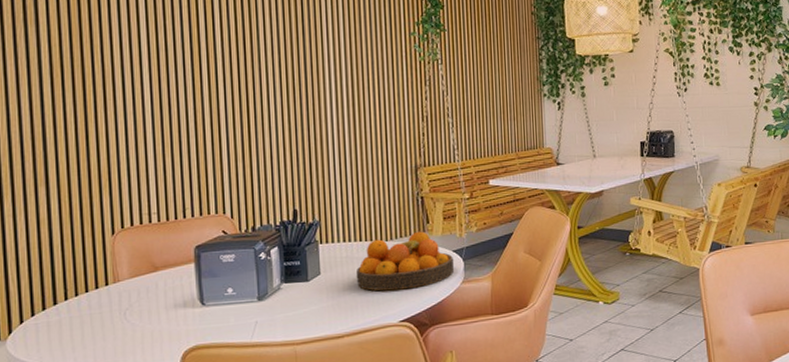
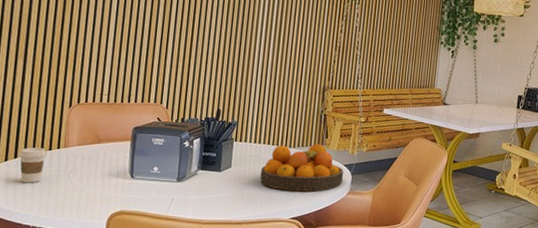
coffee cup: none [58,288,94,332] -> present [18,147,47,183]

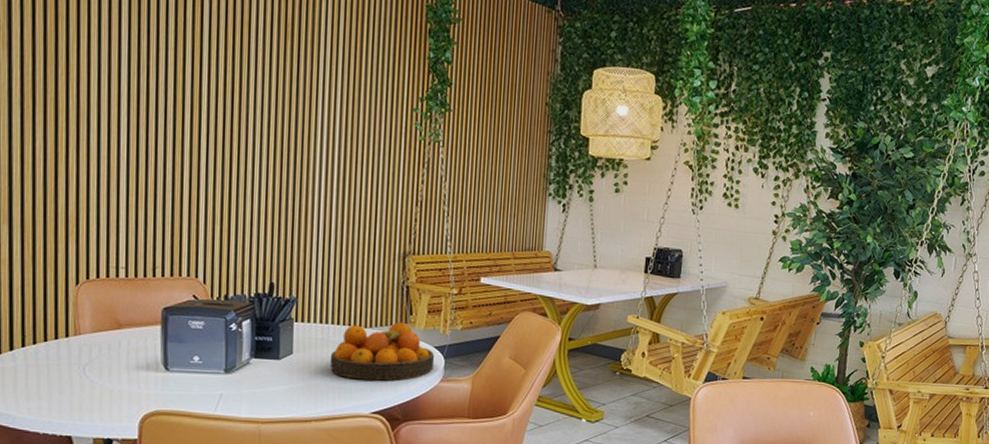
coffee cup: present [18,147,47,183] -> none [15,336,53,381]

